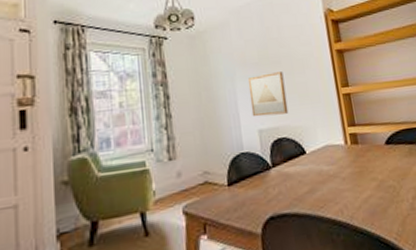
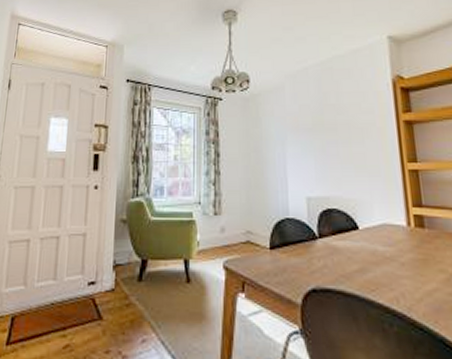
wall art: present [247,72,289,117] -> none [299,140,342,184]

